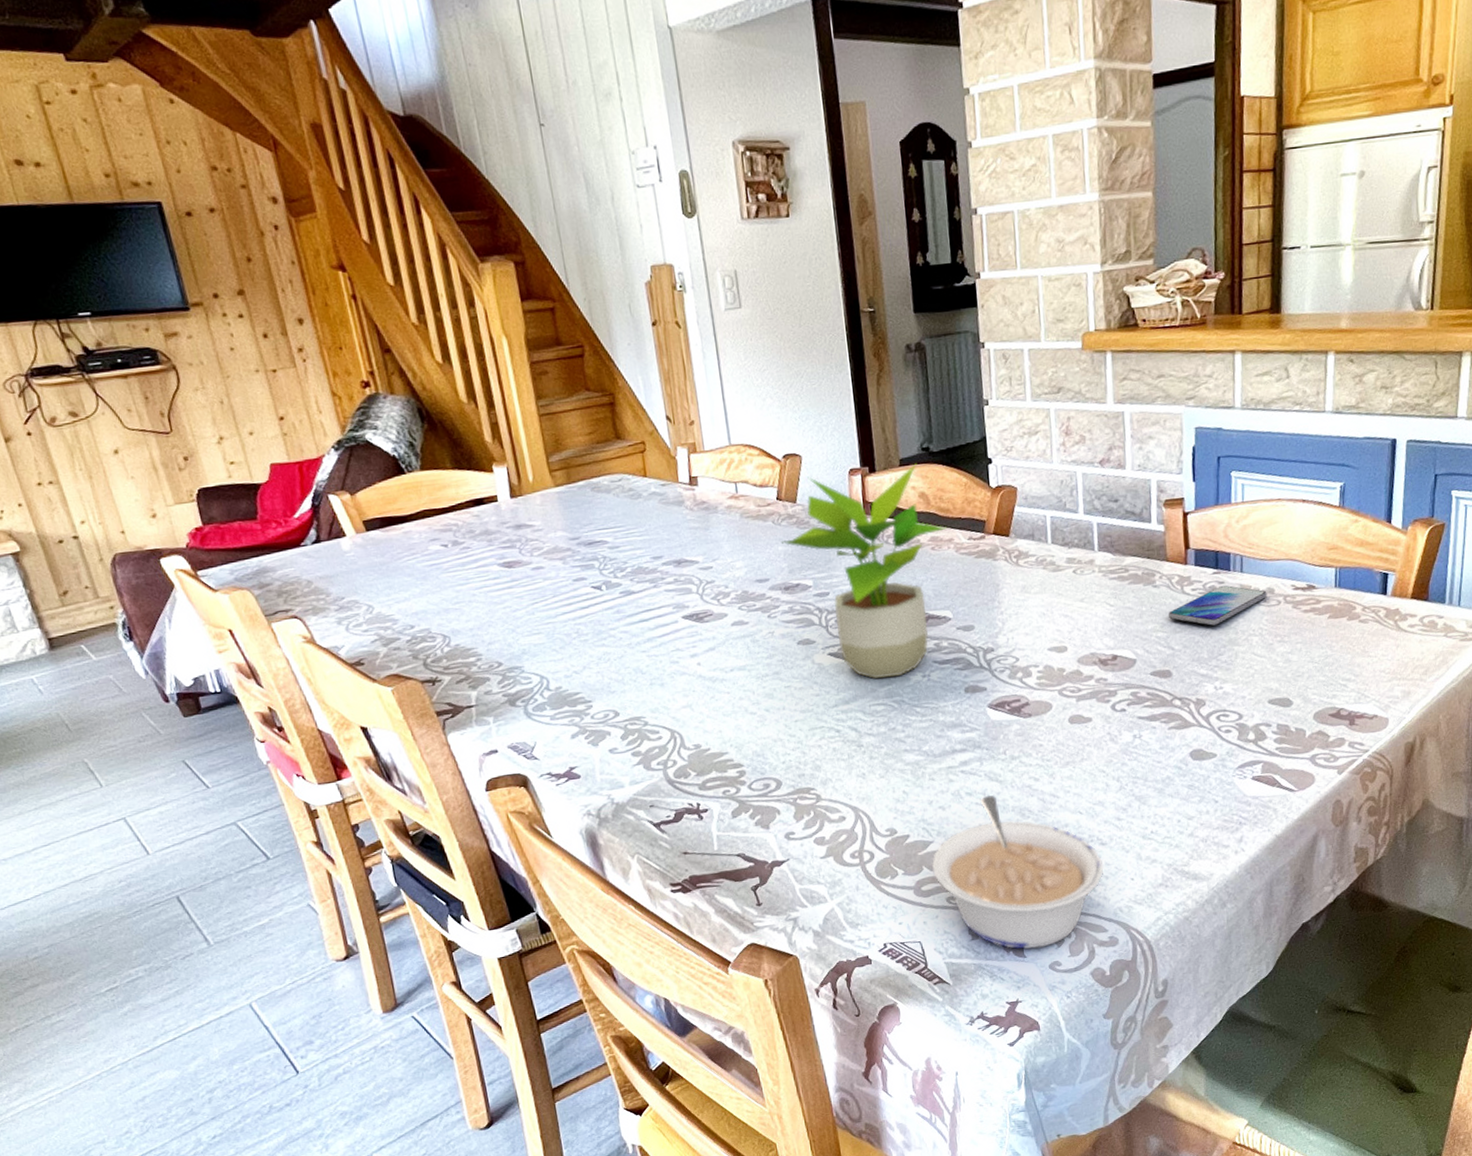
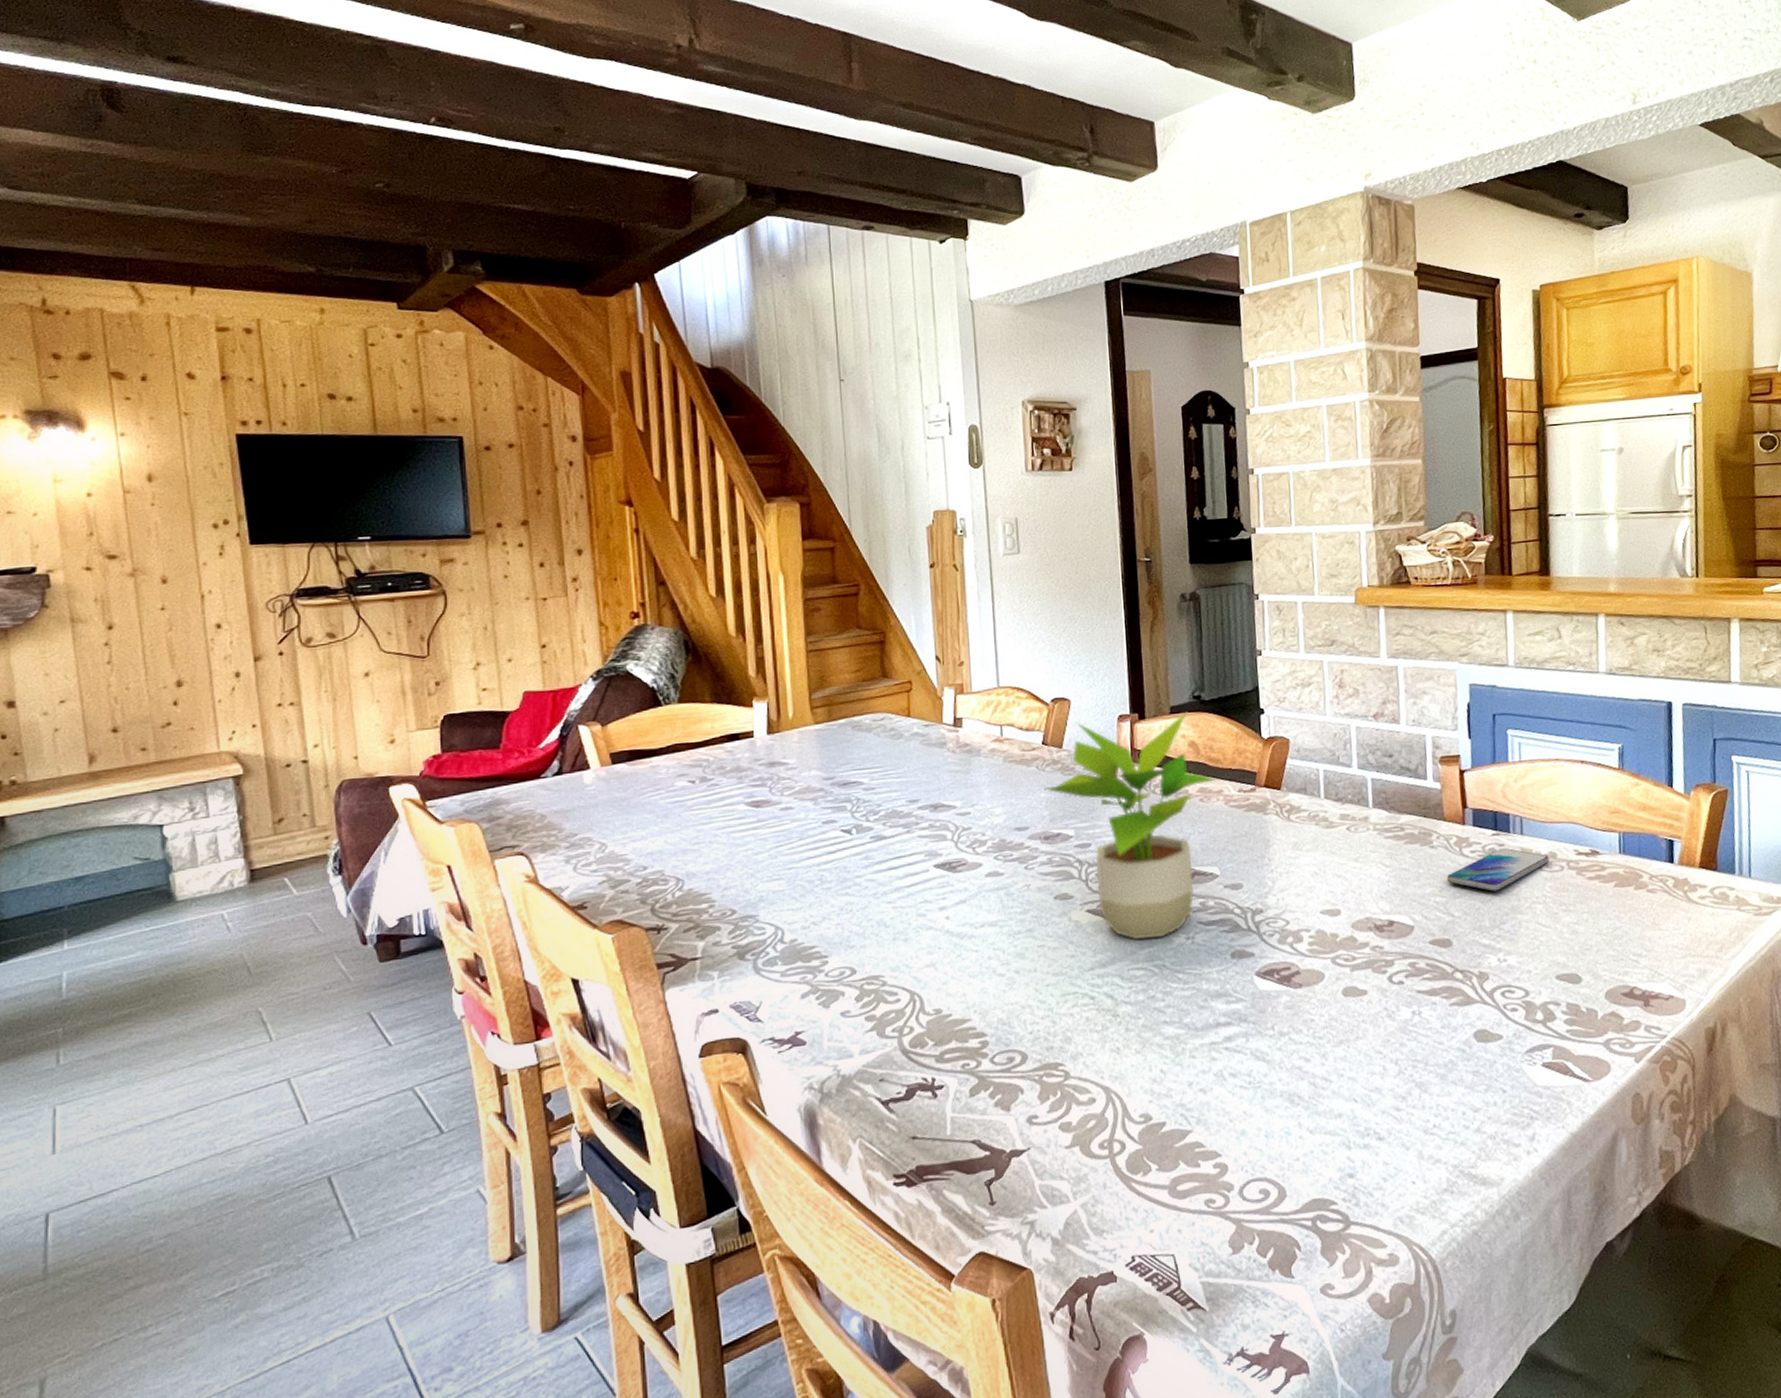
legume: present [931,795,1104,949] -> none [1189,1077,1382,1267]

